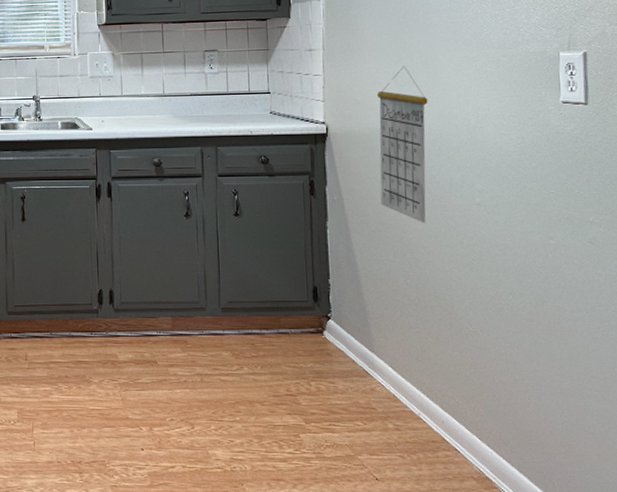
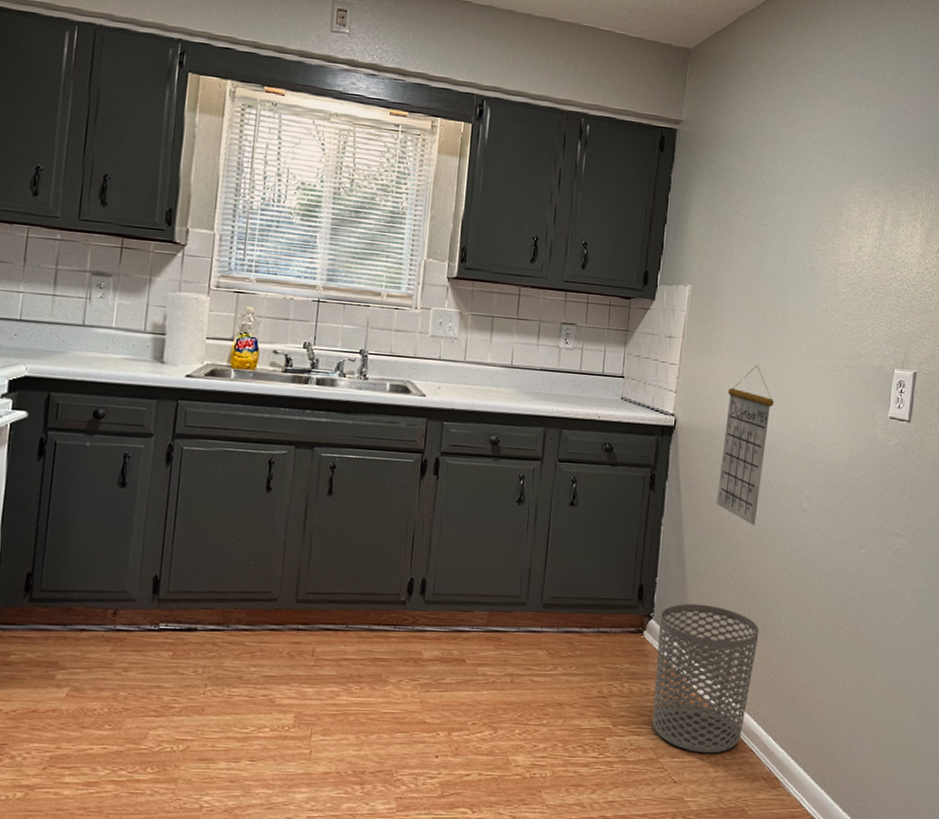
waste bin: none [339,303,447,452] -> present [652,603,759,754]

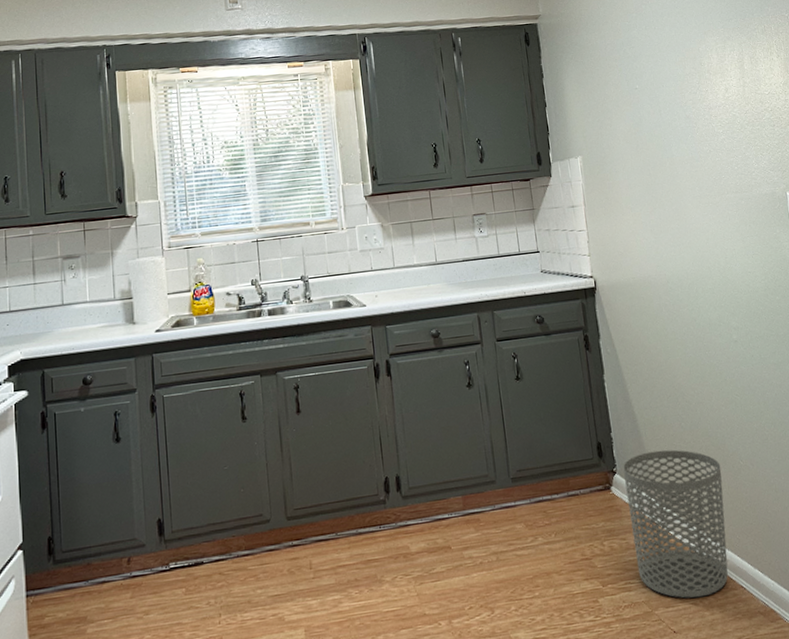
calendar: present [716,365,774,526] -> none [637,215,692,366]

